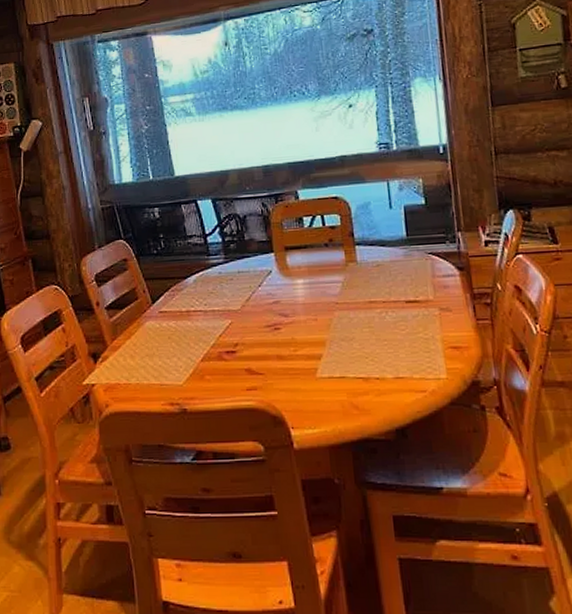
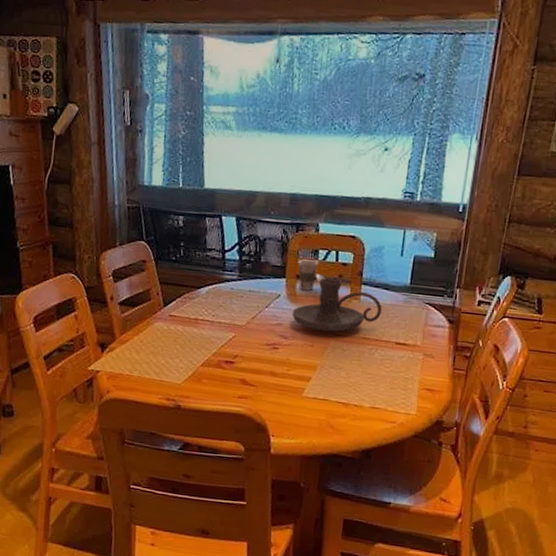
cup: none [283,229,315,262] -> present [298,259,325,291]
candle holder: none [287,243,383,302] -> present [292,277,382,332]

